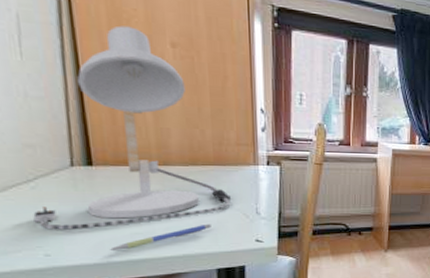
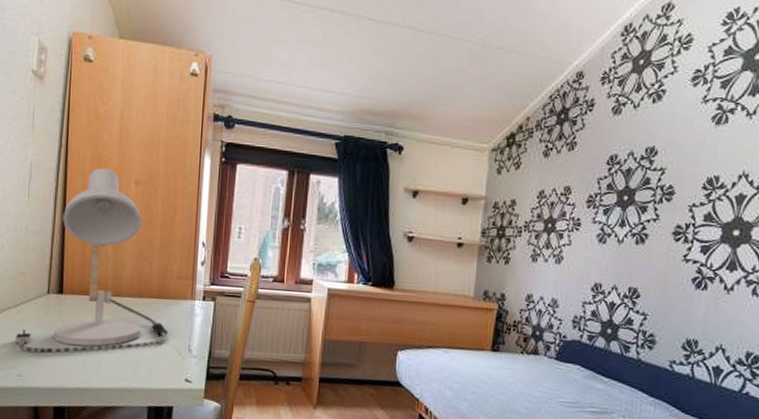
pen: present [109,223,211,250] -> none [64,357,148,377]

